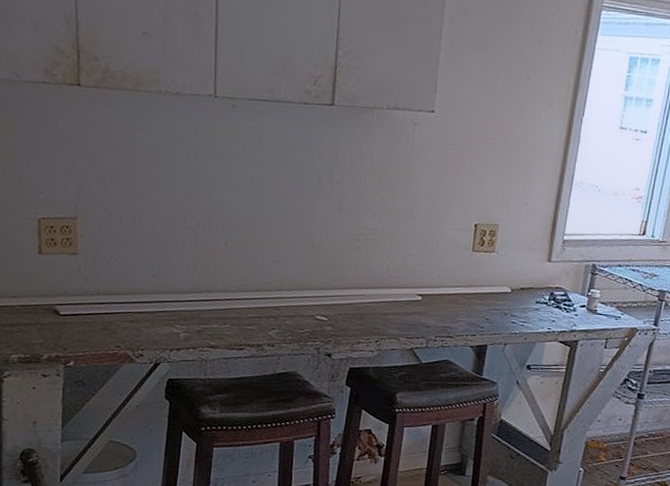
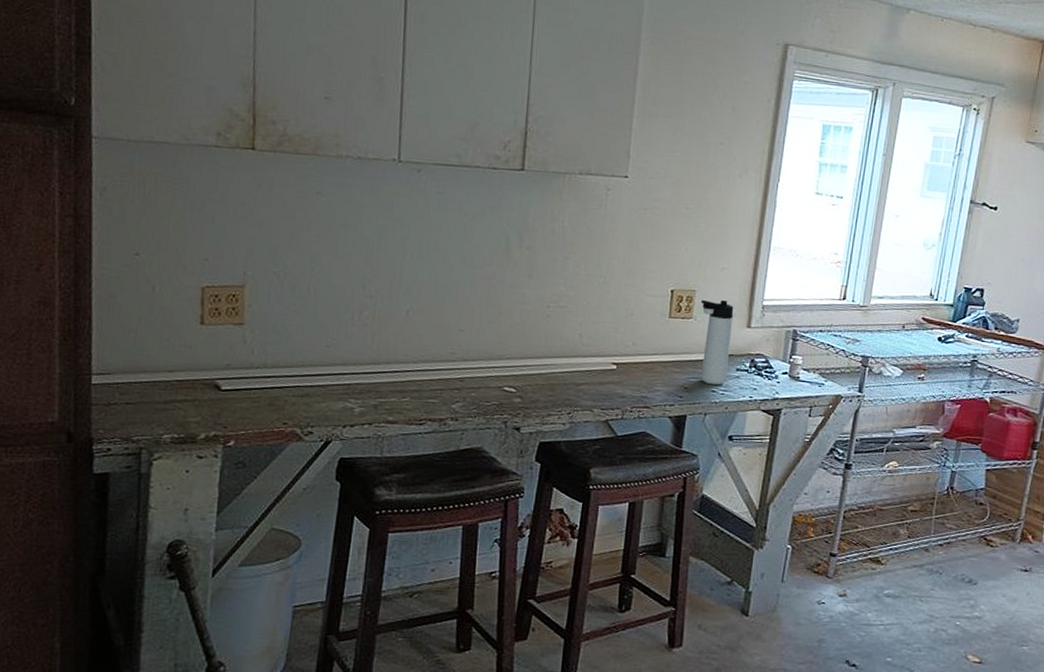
thermos bottle: none [501,233,535,317] -> present [700,299,734,385]

